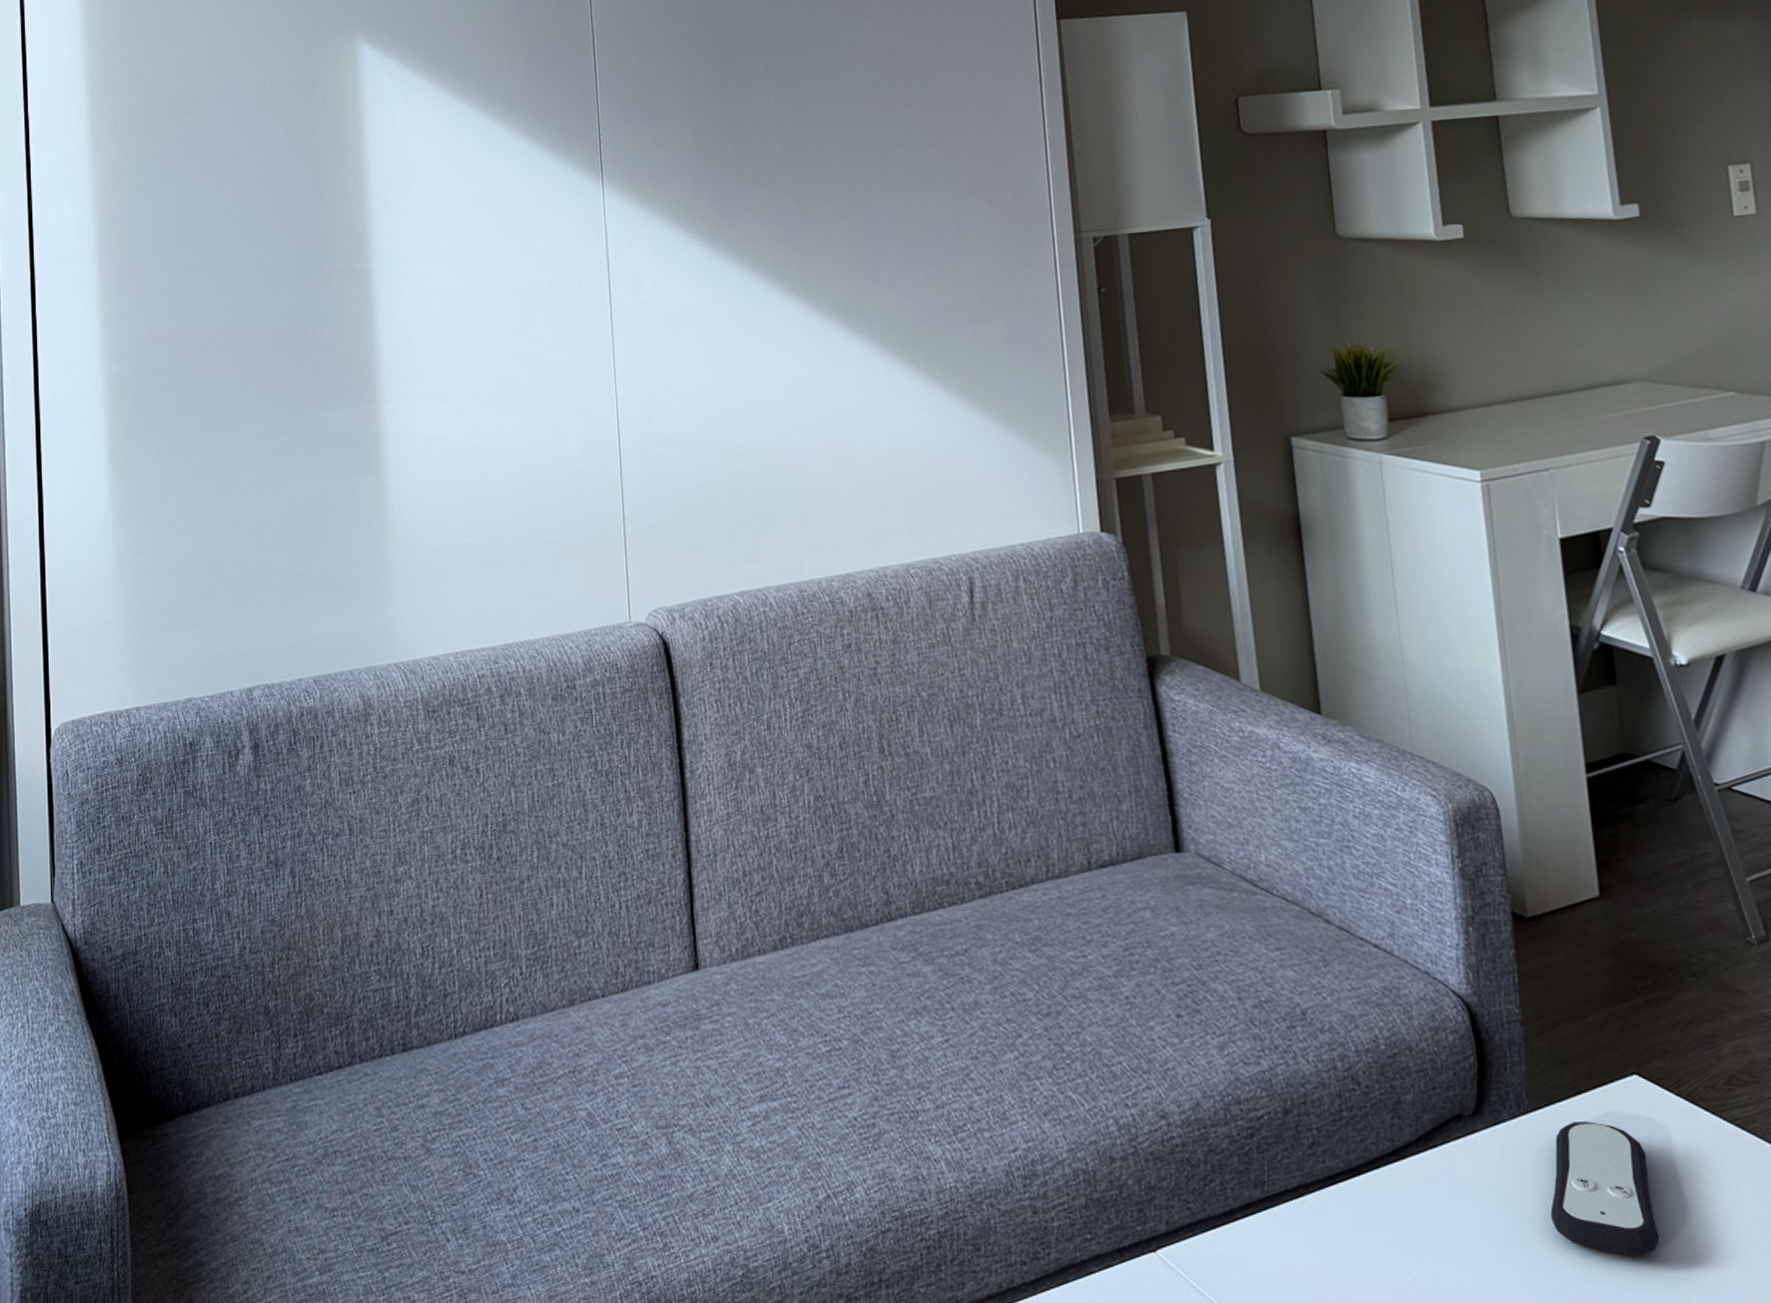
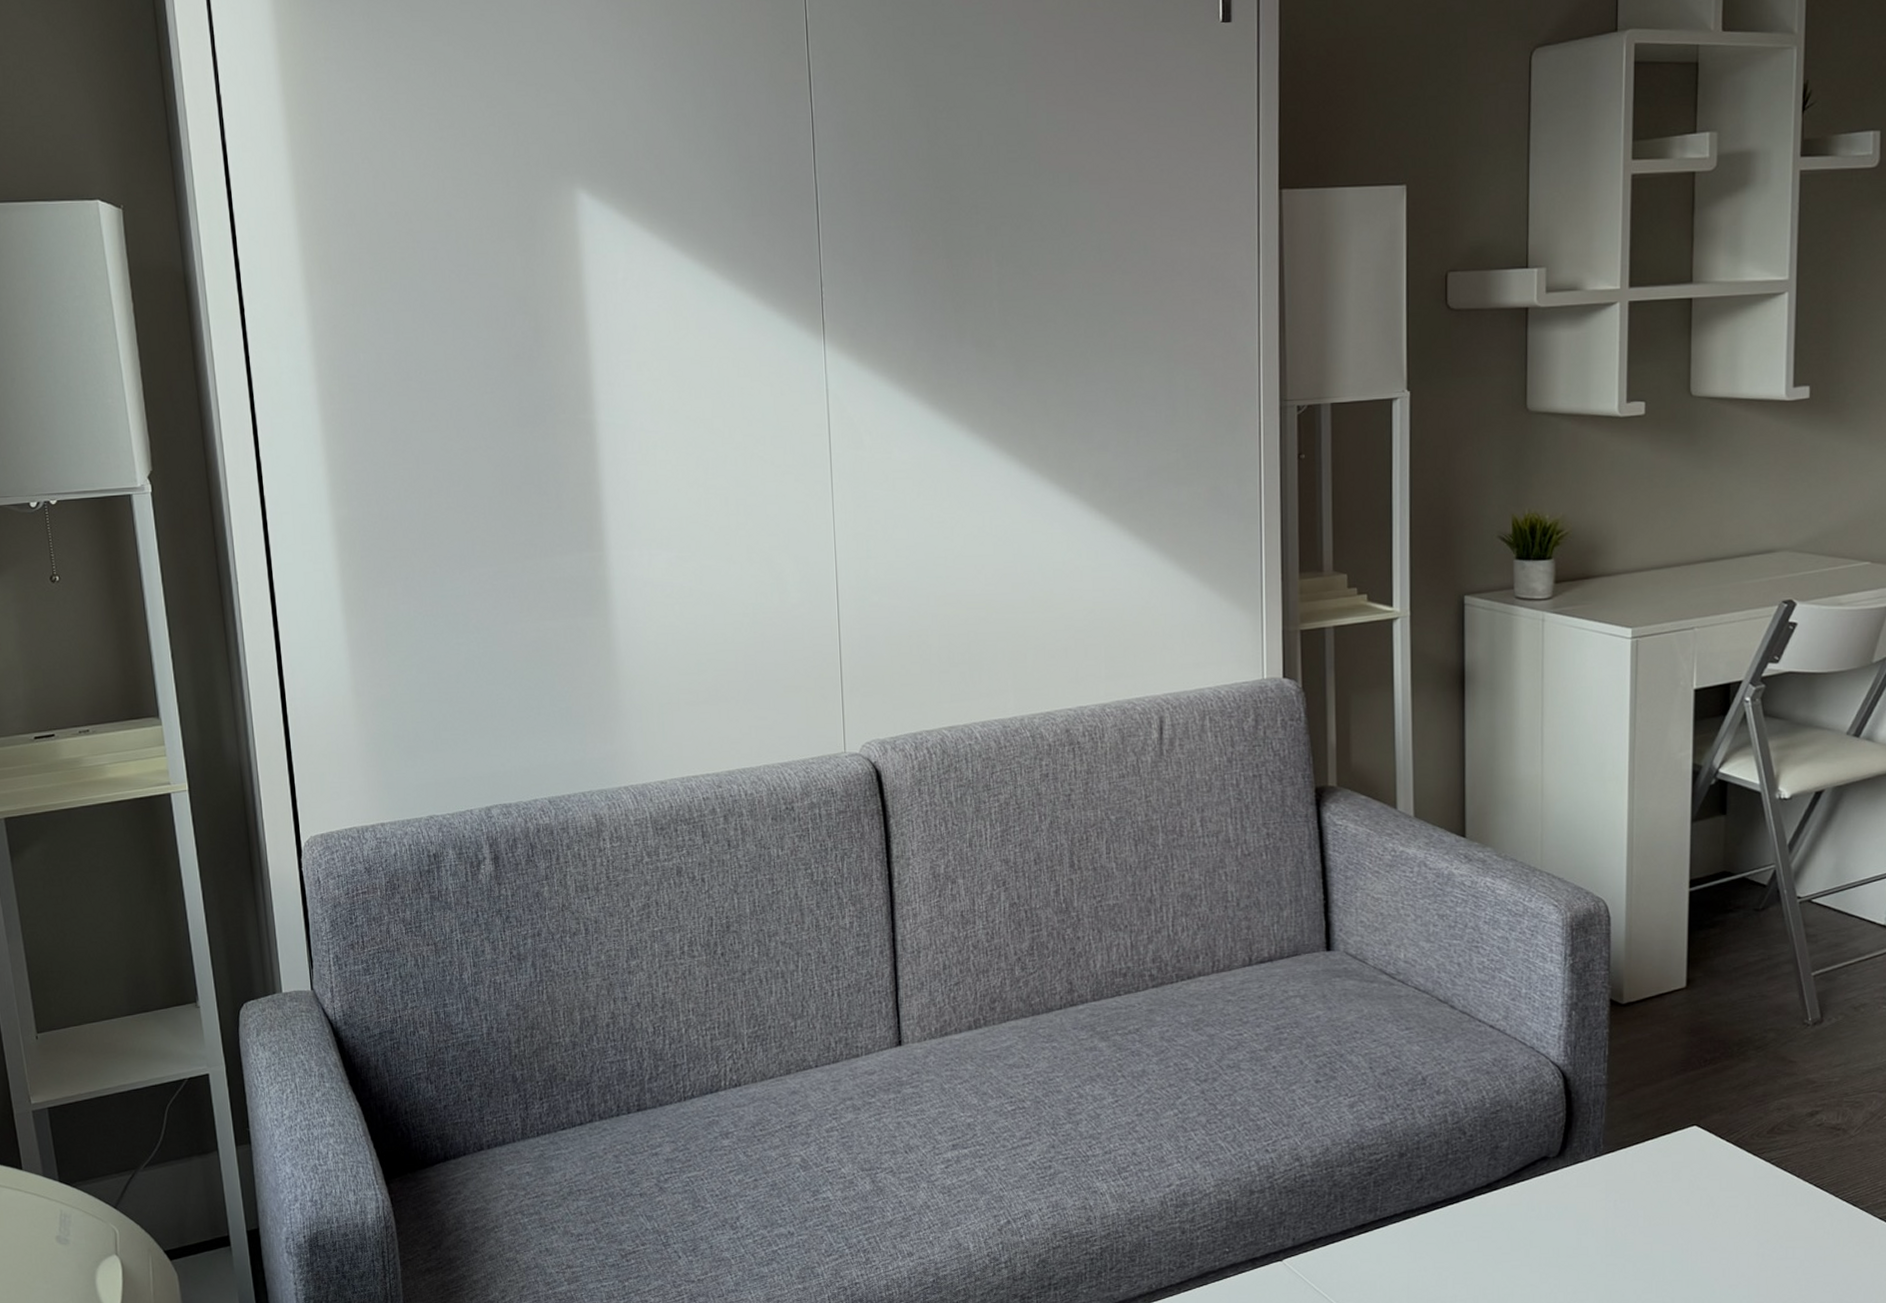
remote control: present [1550,1121,1660,1257] -> none [1610,1161,1697,1261]

